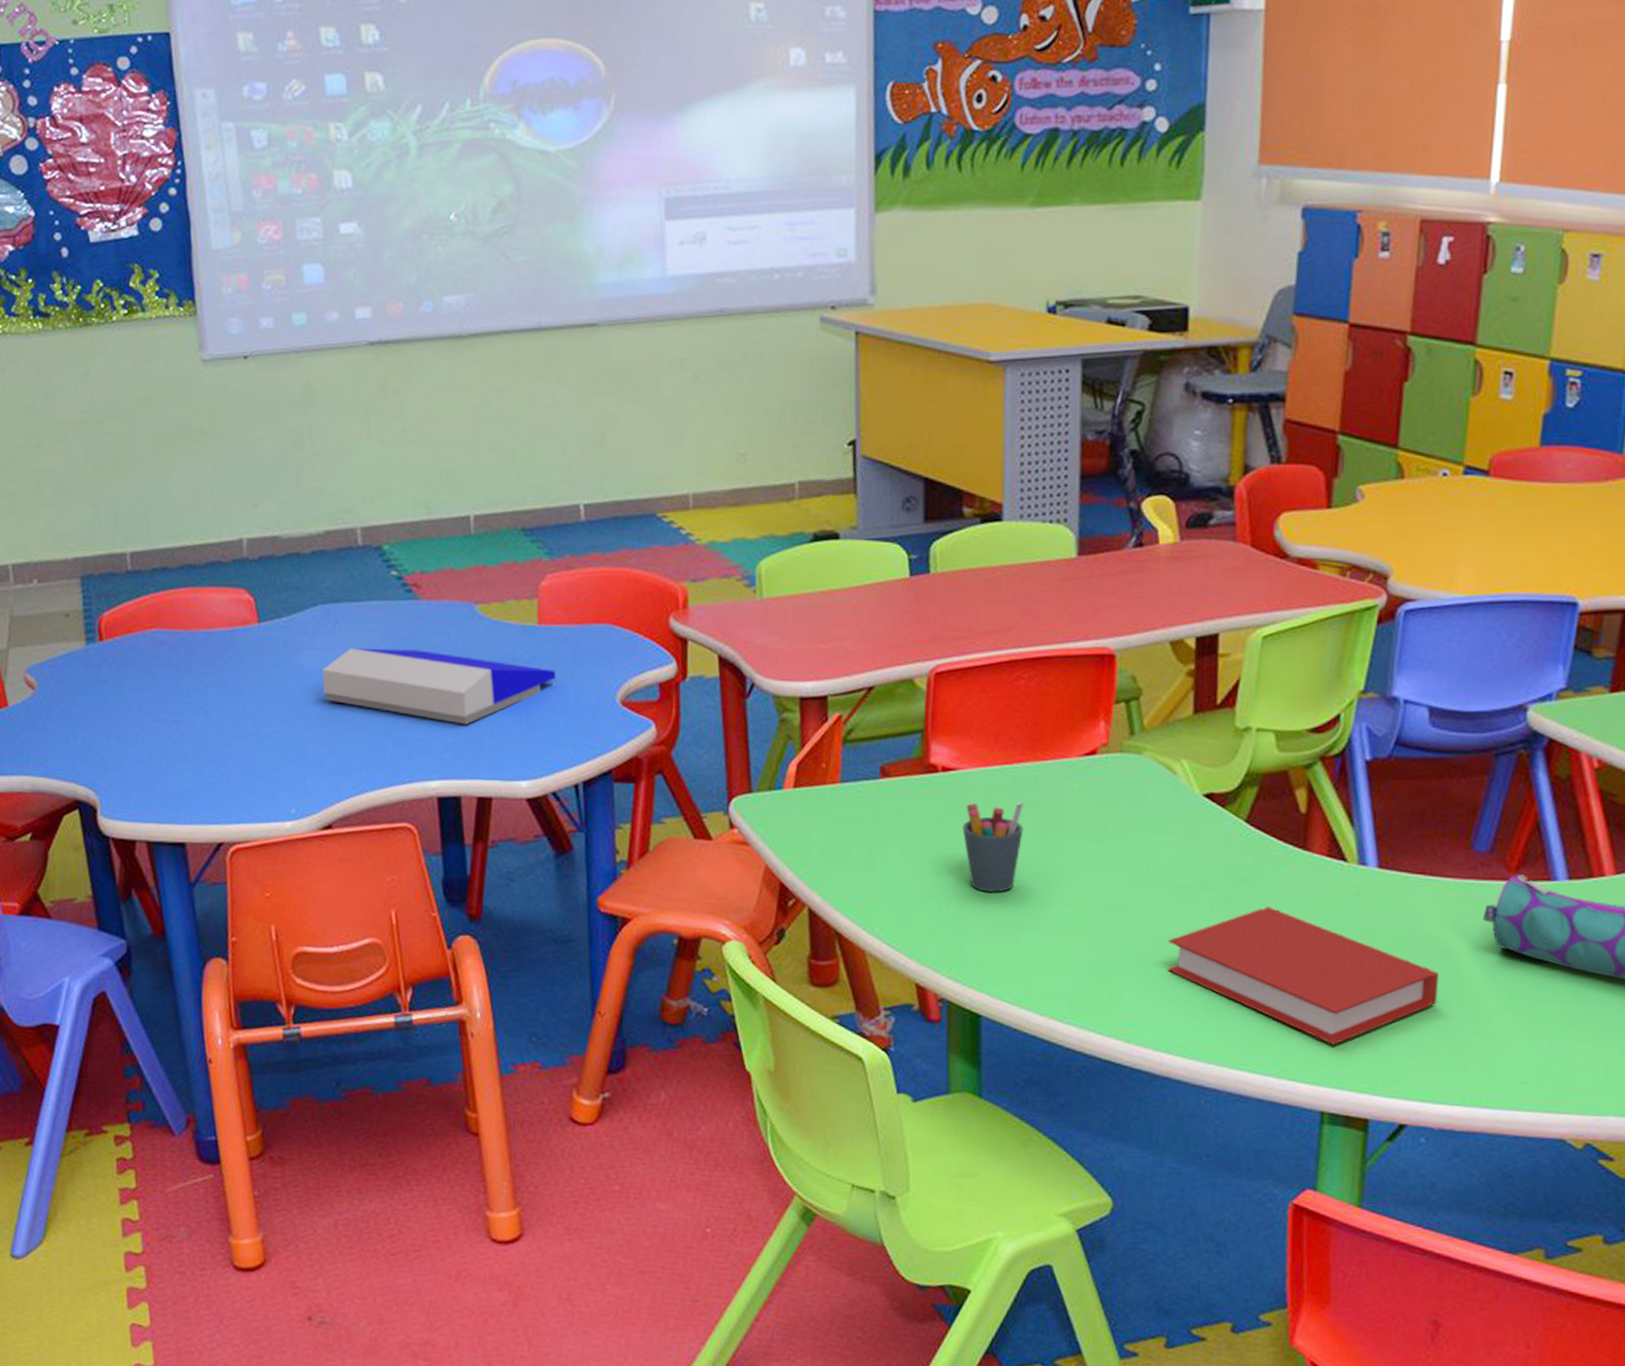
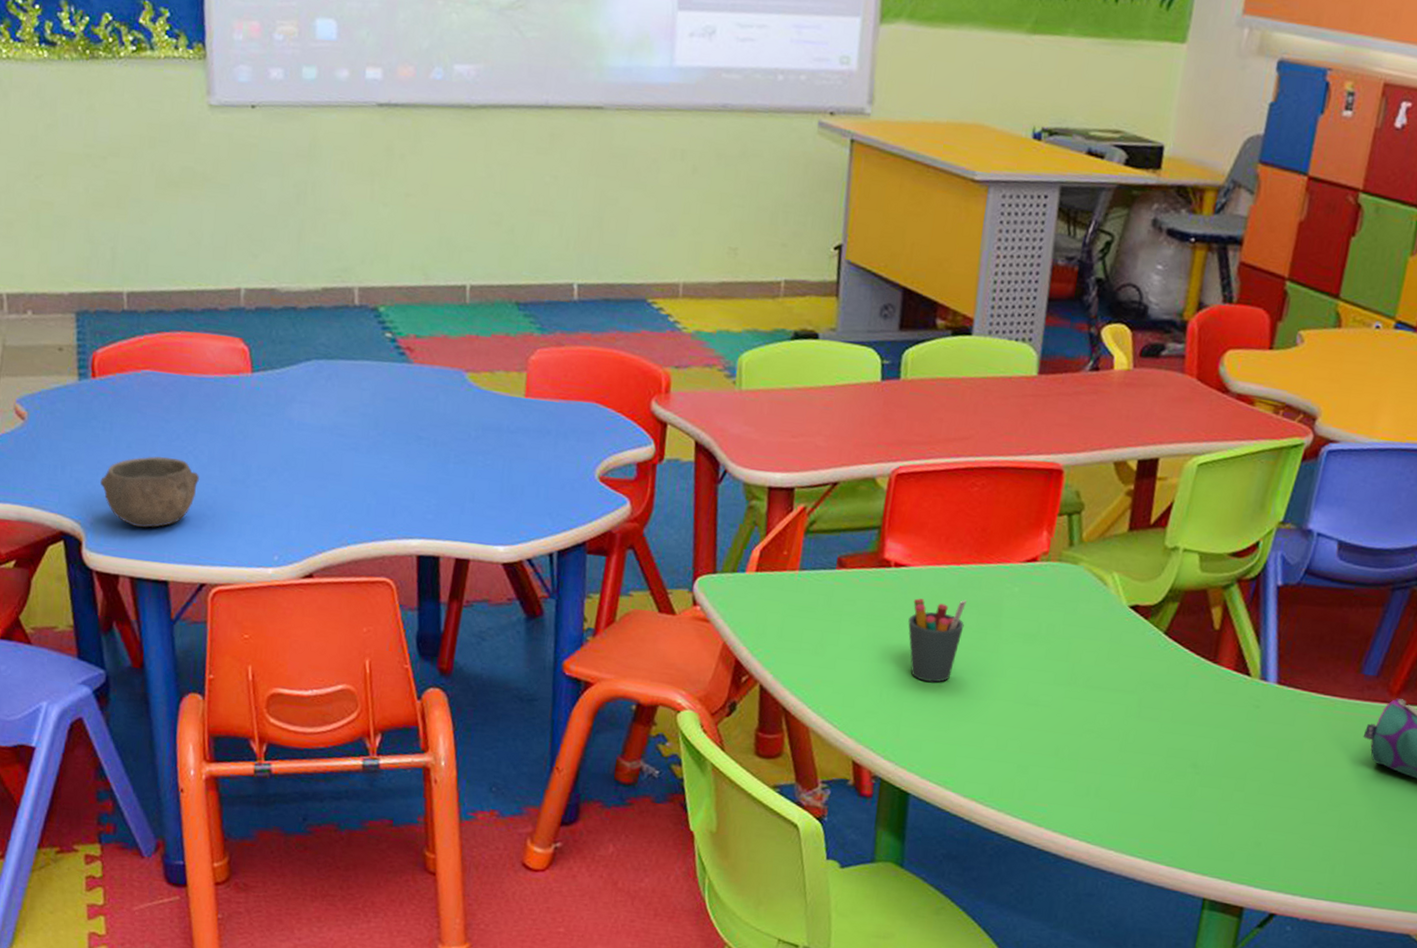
bowl: none [113,715,212,789] -> present [100,456,200,528]
architectural model: present [322,648,556,725] -> none [311,405,539,488]
book: present [1167,906,1438,1045] -> none [1080,712,1319,840]

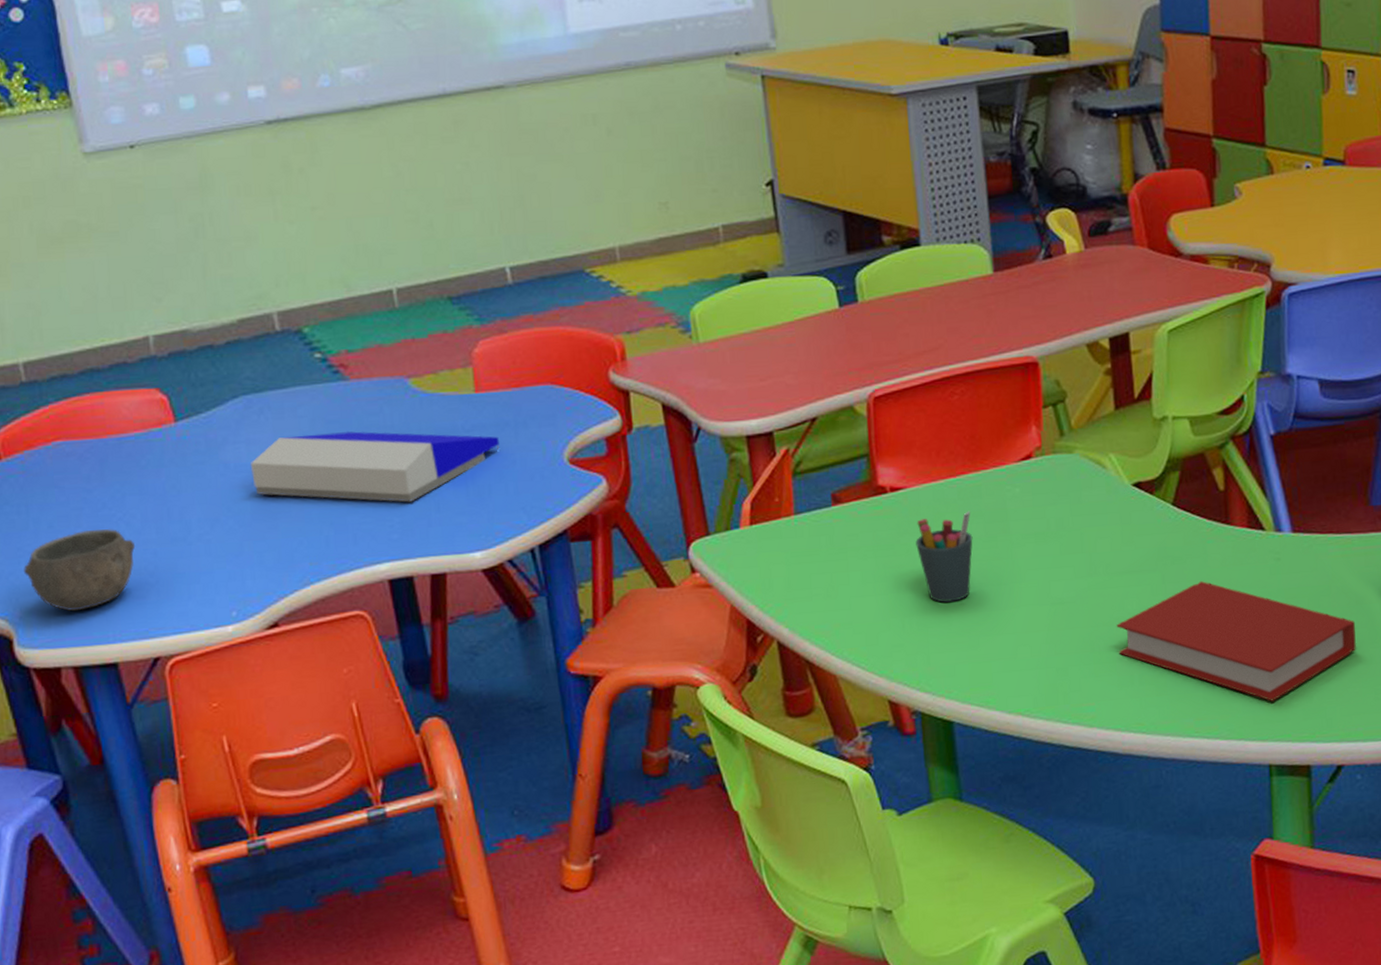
architectural model: none [311,405,539,488] -> present [251,431,499,502]
book: none [1080,712,1319,840] -> present [1116,581,1357,701]

